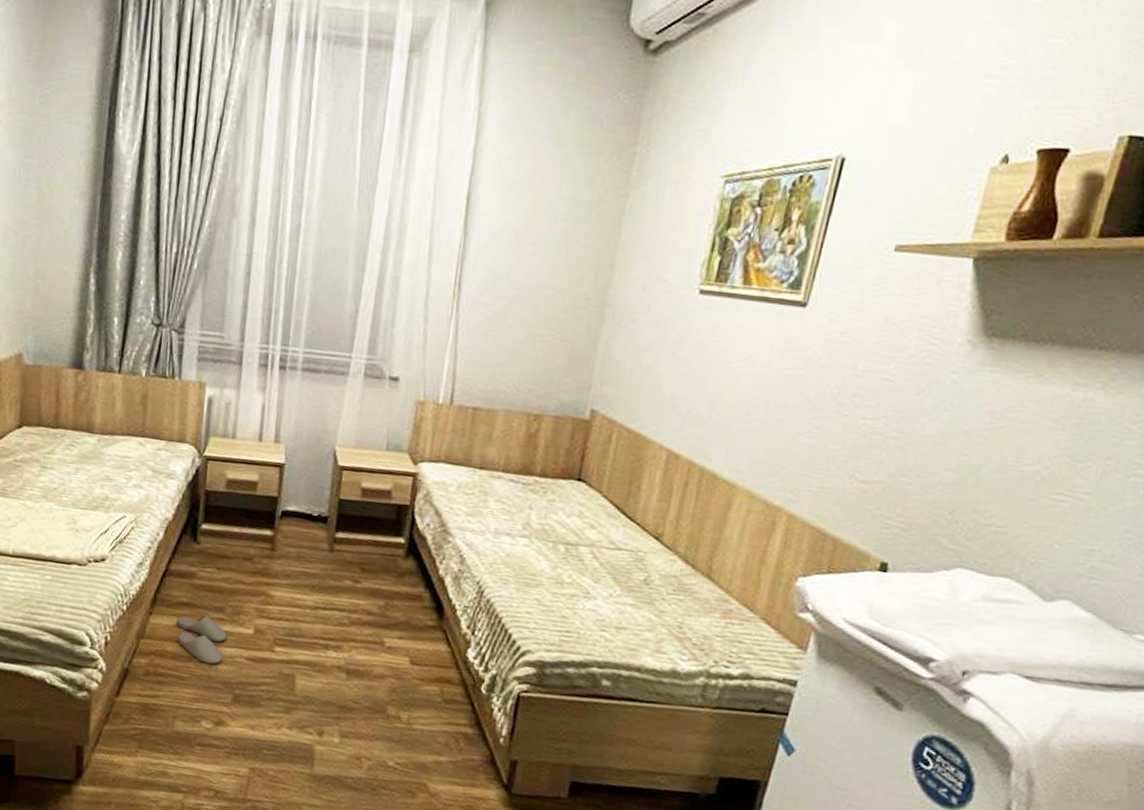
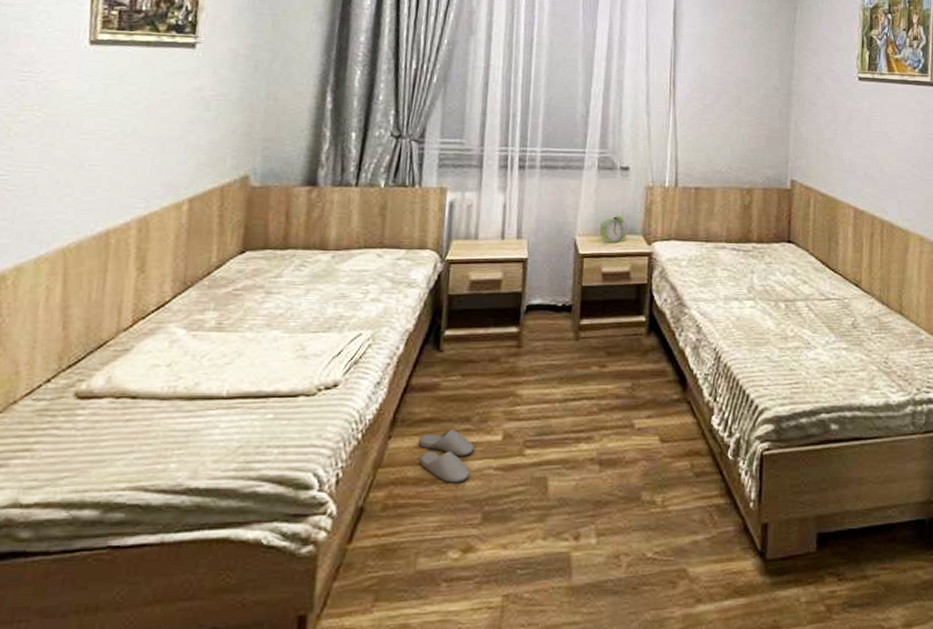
alarm clock: none [361,429,393,459] -> present [599,215,627,245]

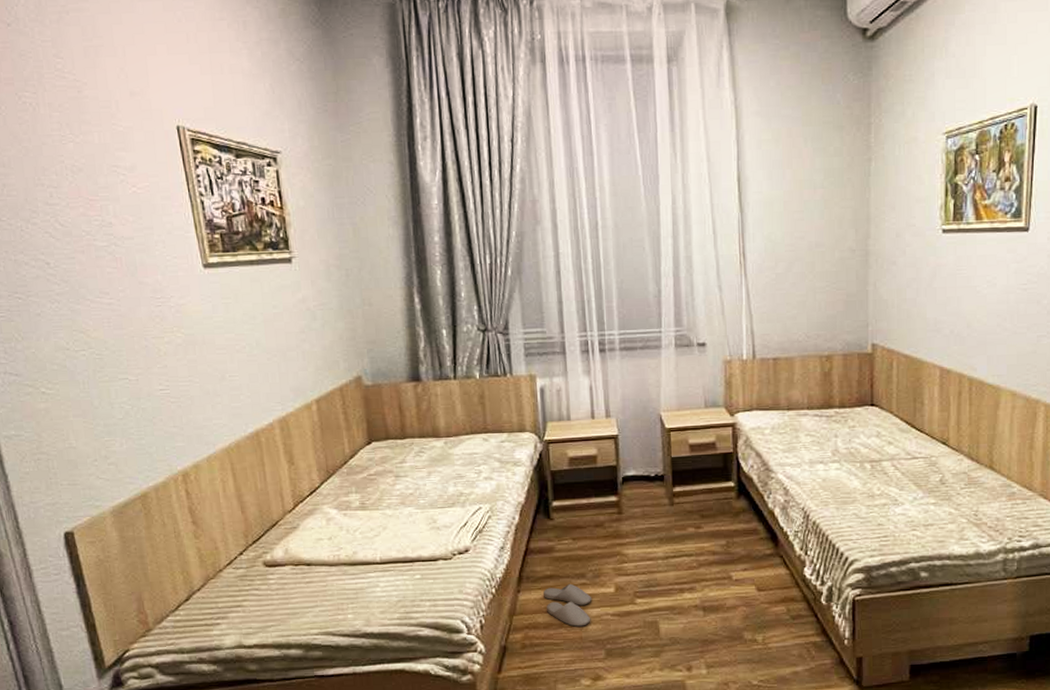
alarm clock: present [599,215,627,245] -> none [682,390,710,419]

